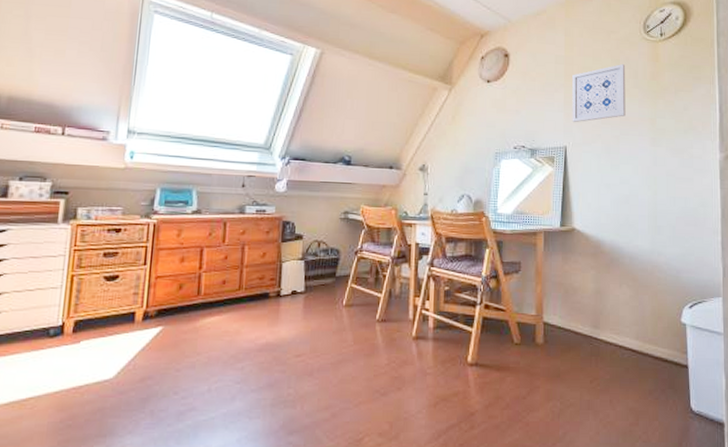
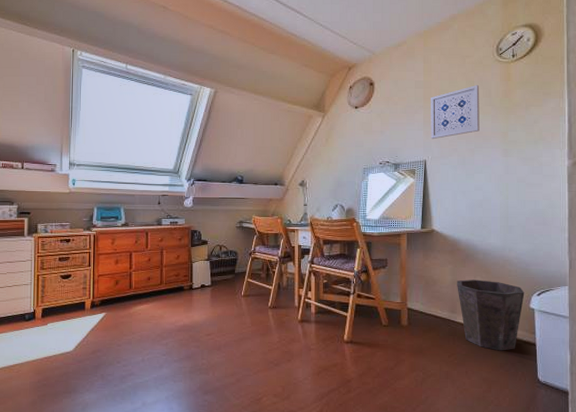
waste bin: none [600,288,675,375] -> present [457,279,525,351]

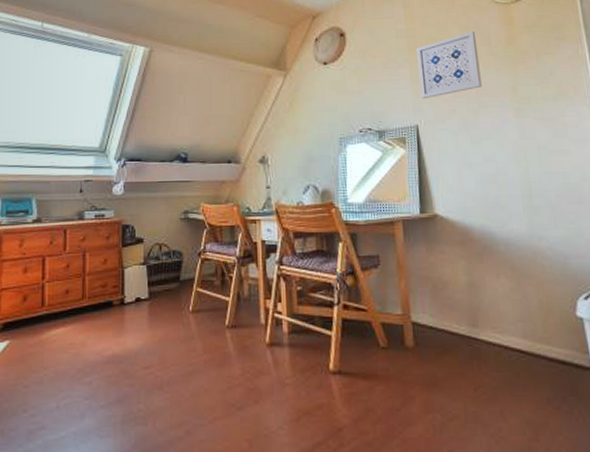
waste bin: present [457,279,525,351] -> none [474,279,568,380]

